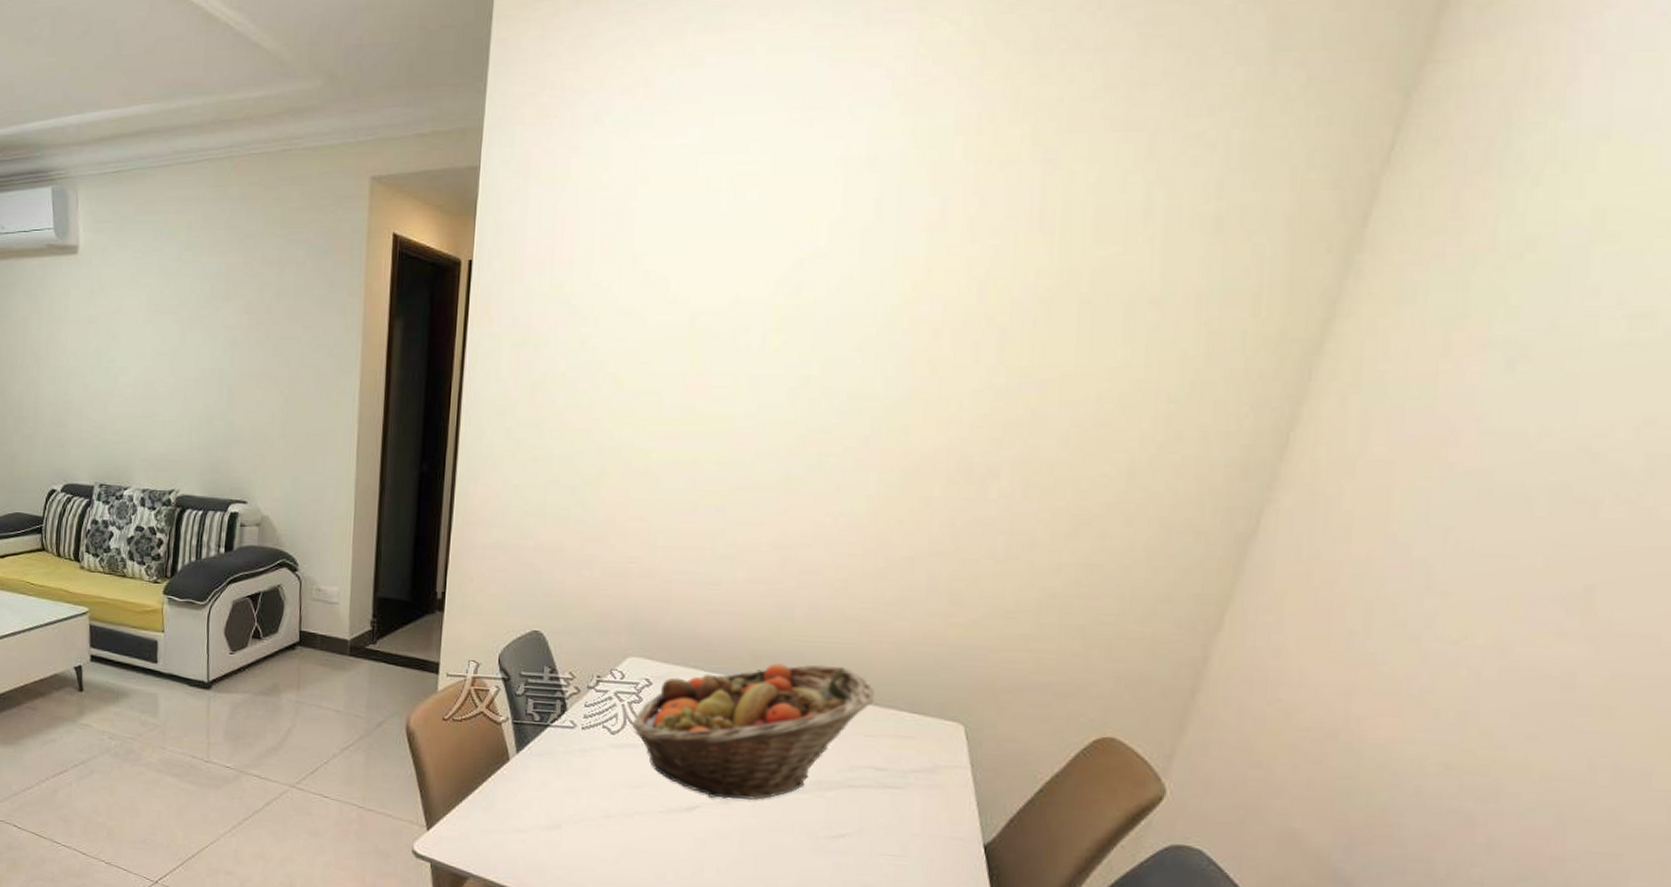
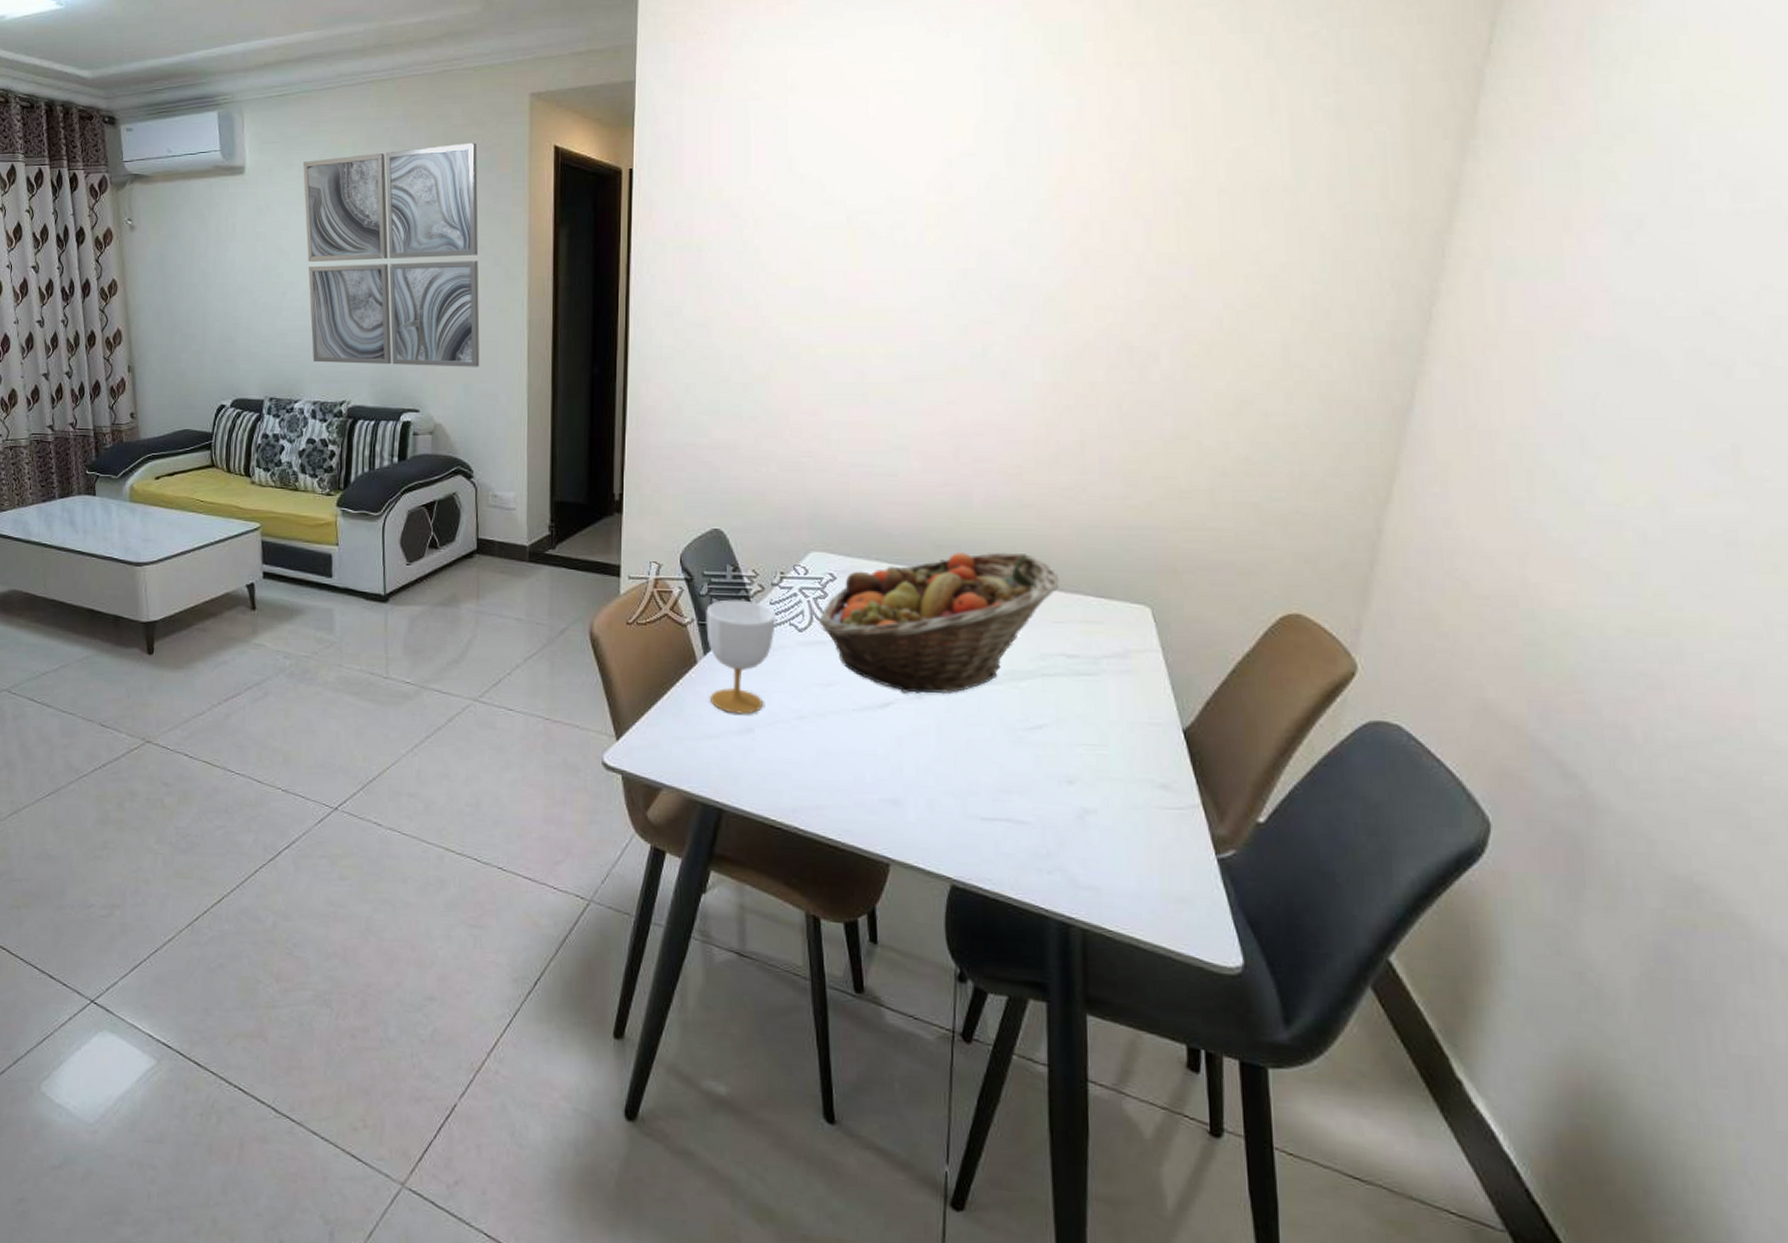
wall art: none [137,227,315,460] -> present [303,142,480,367]
cup: none [520,700,590,811] -> present [706,599,776,714]

